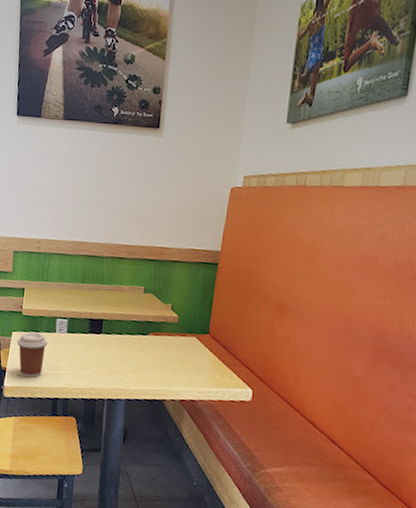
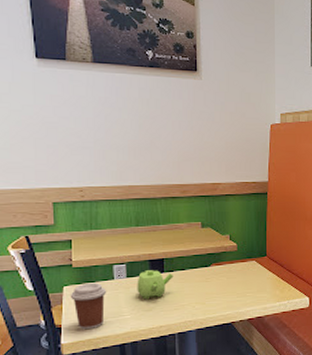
teapot: none [74,328,111,359] -> present [137,270,174,300]

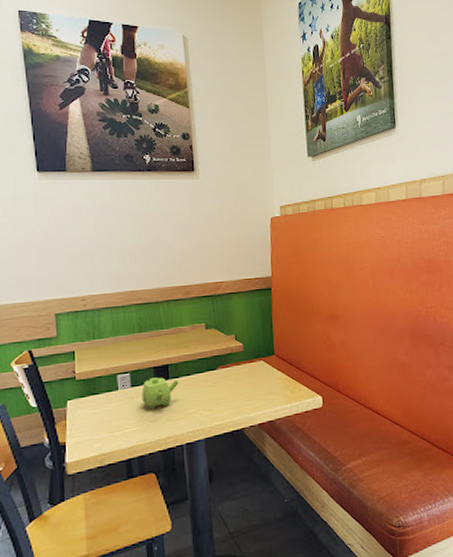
coffee cup: present [70,282,107,330] -> none [74,394,112,446]

